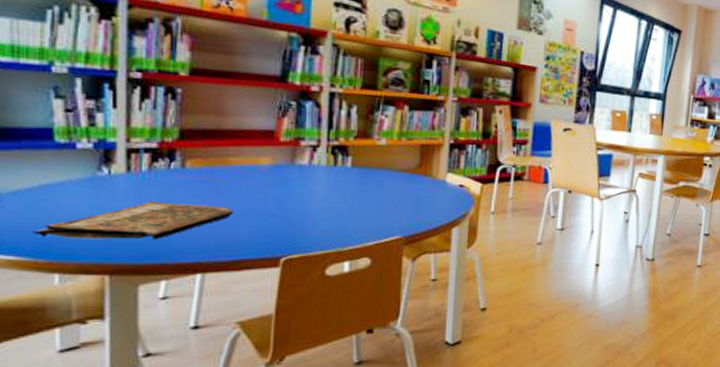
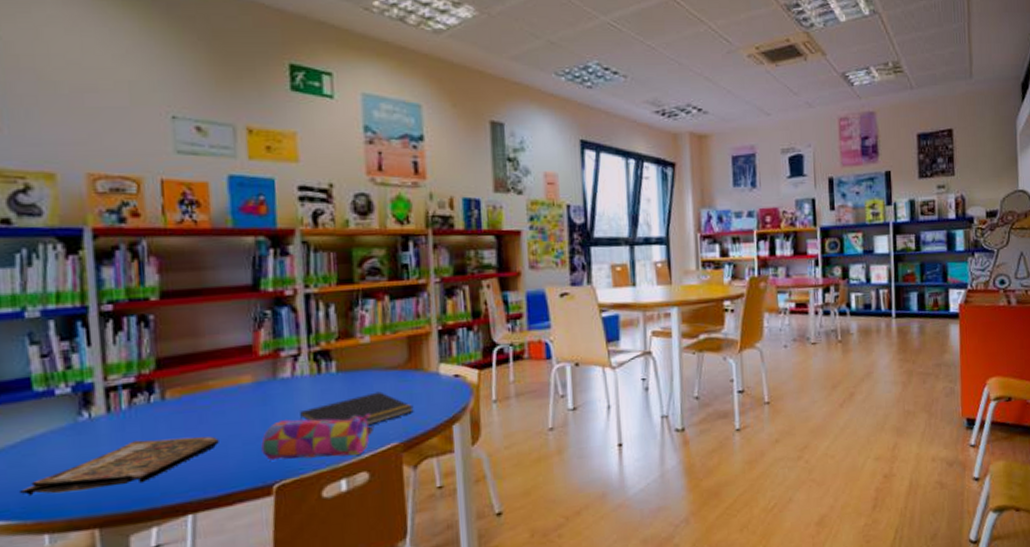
pencil case: none [273,202,381,242] -> present [261,414,375,461]
notepad: none [311,189,419,218] -> present [299,391,414,426]

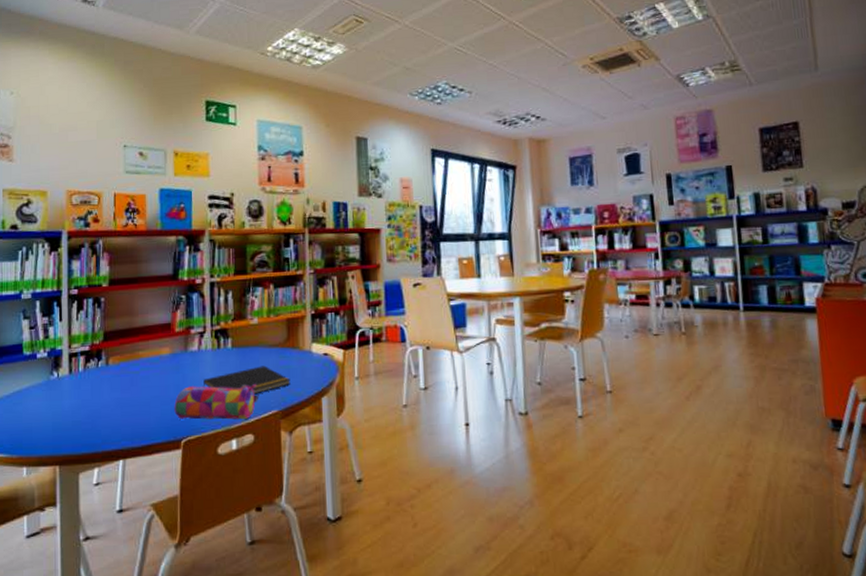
book: present [18,436,219,497] -> none [9,396,144,436]

